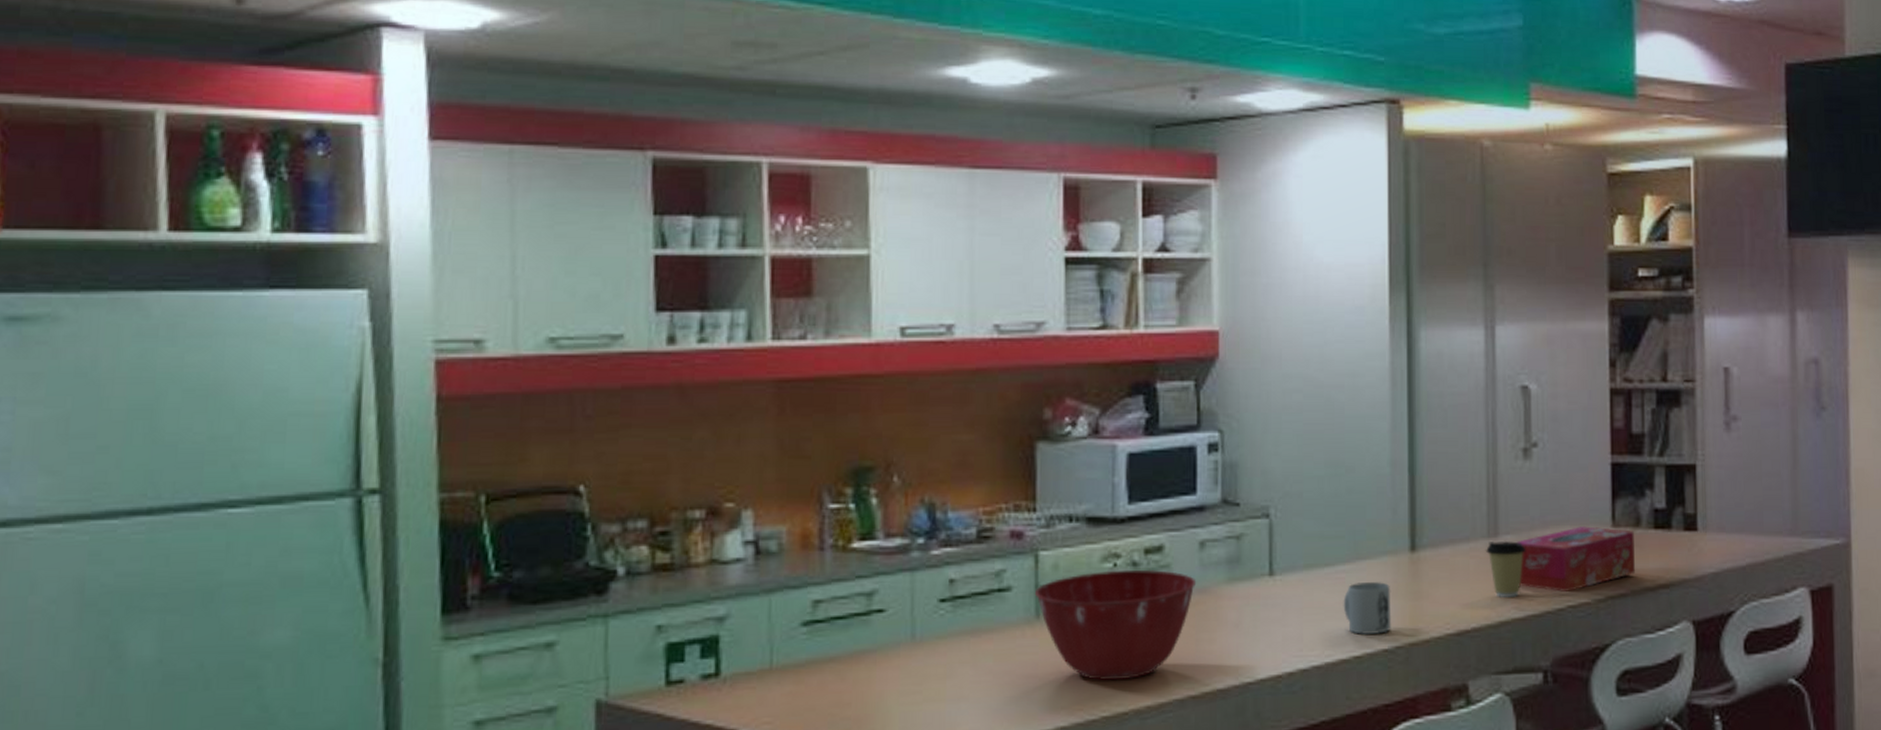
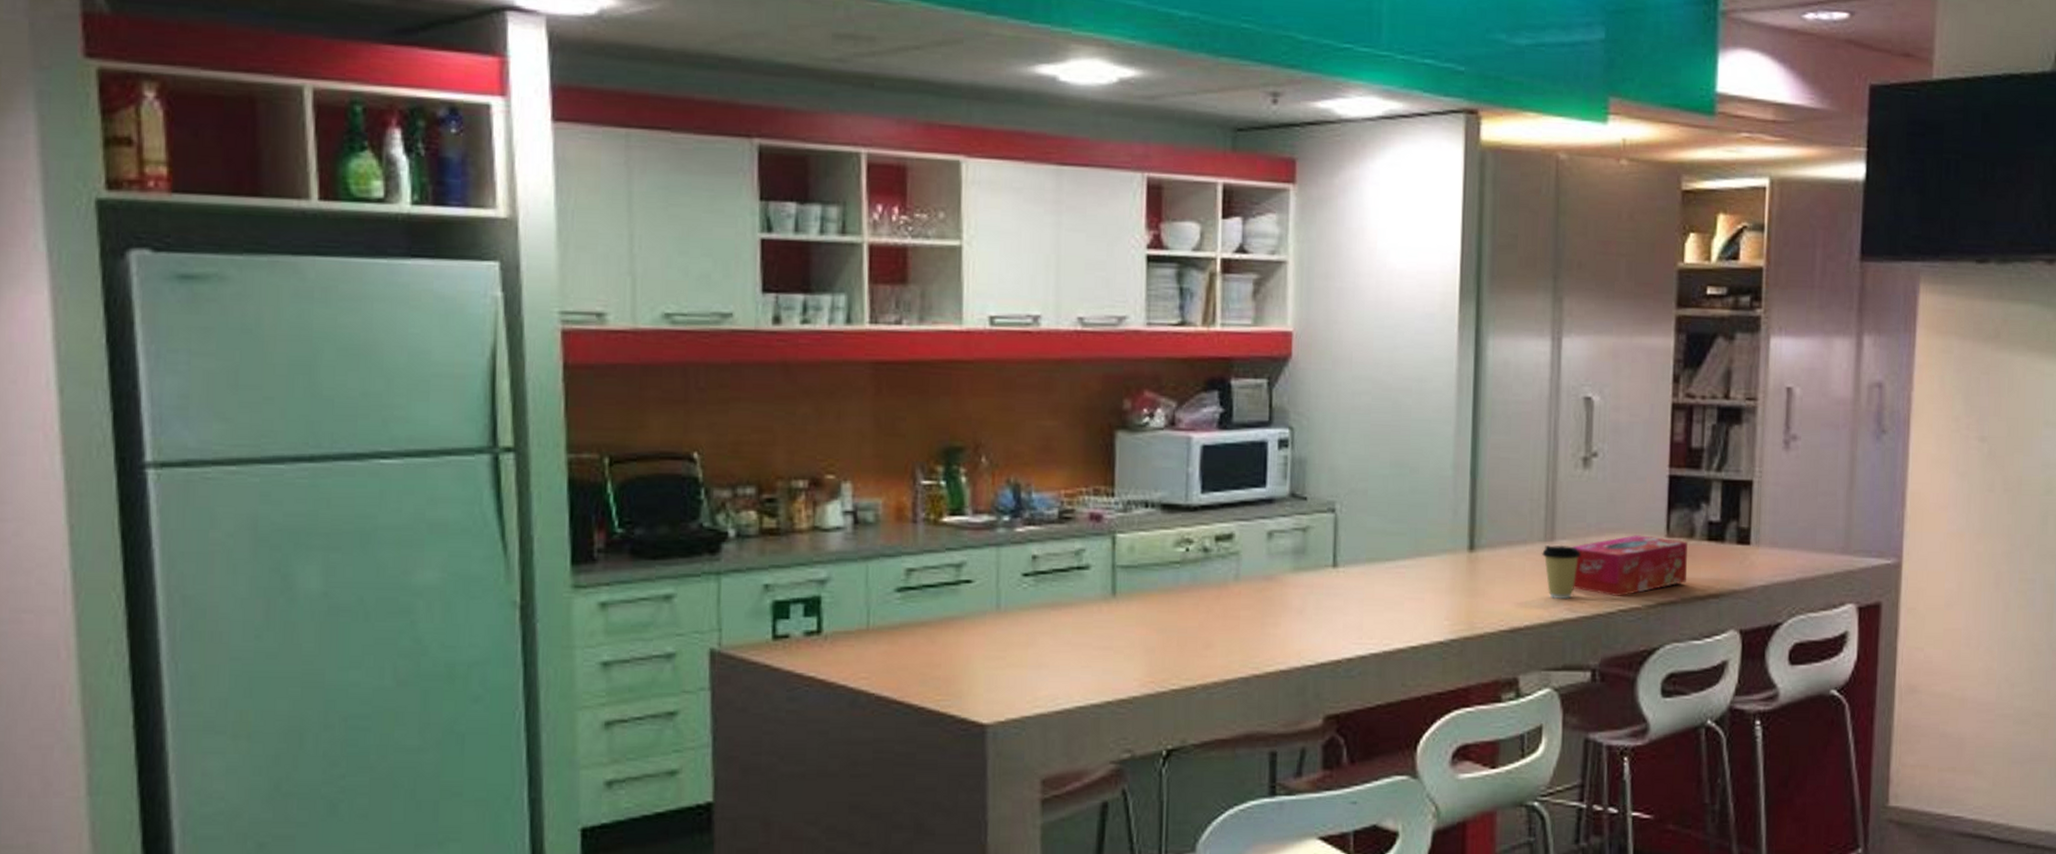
mixing bowl: present [1034,569,1197,681] -> none [1111,555,1264,657]
mug: present [1343,582,1392,635] -> none [1402,578,1449,627]

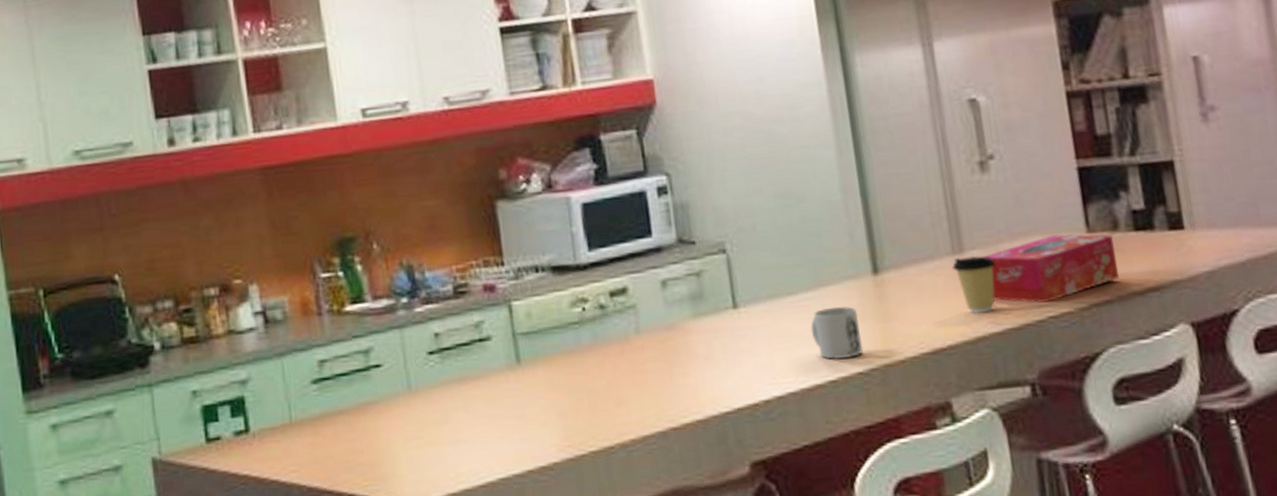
mug: none [1402,578,1449,627] -> present [810,306,864,360]

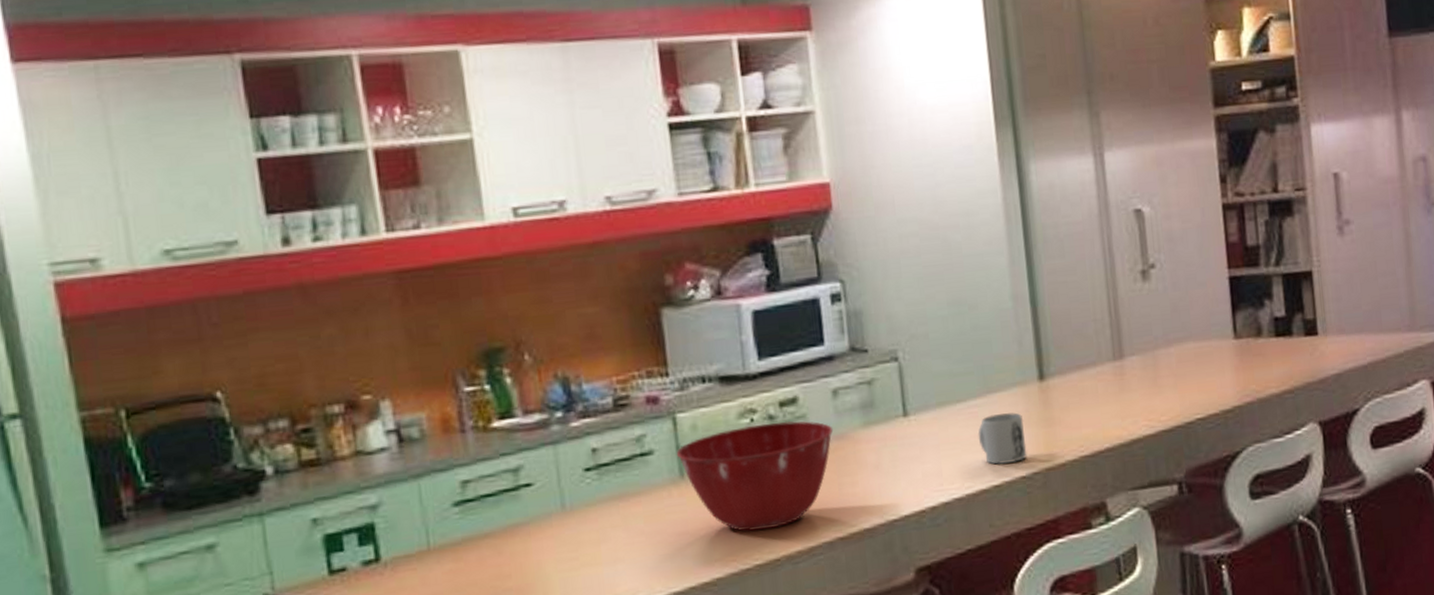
mixing bowl: none [512,310,664,419] -> present [676,421,834,532]
coffee cup: present [952,255,996,313] -> none [1113,361,1152,417]
tissue box: present [984,234,1120,303] -> none [1142,340,1261,406]

